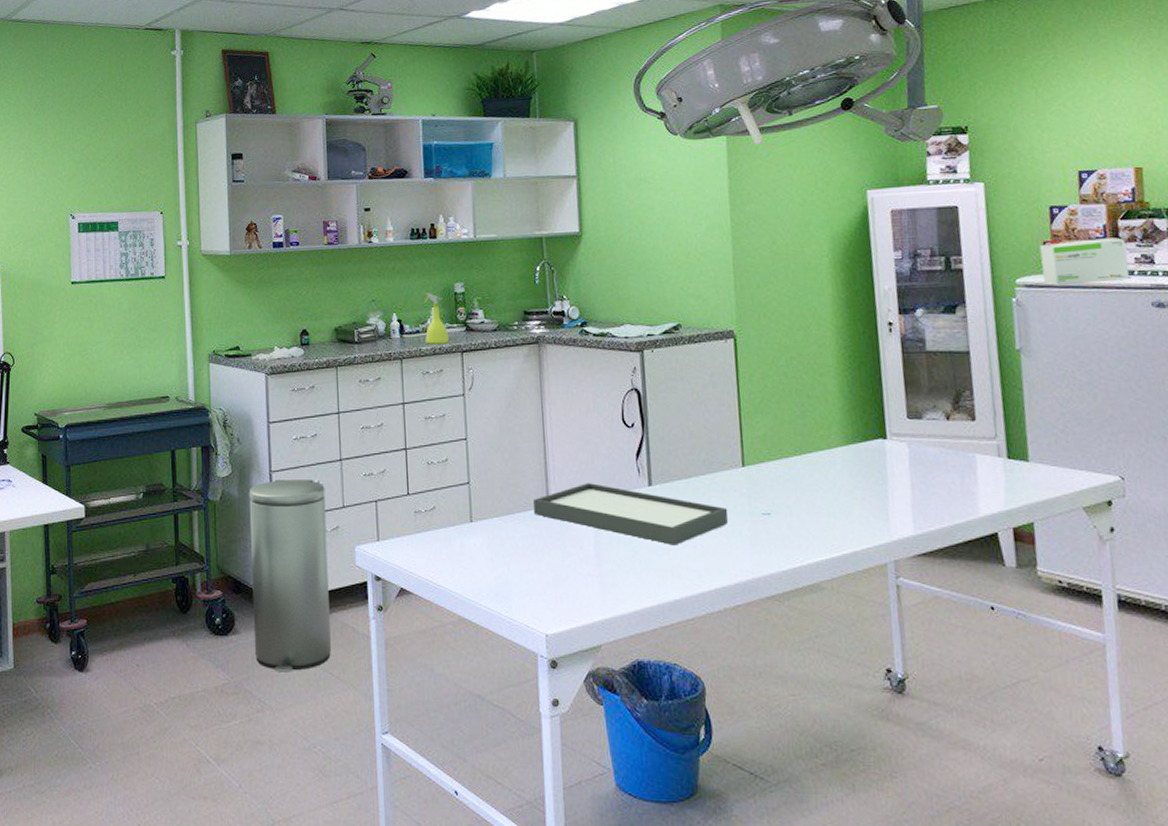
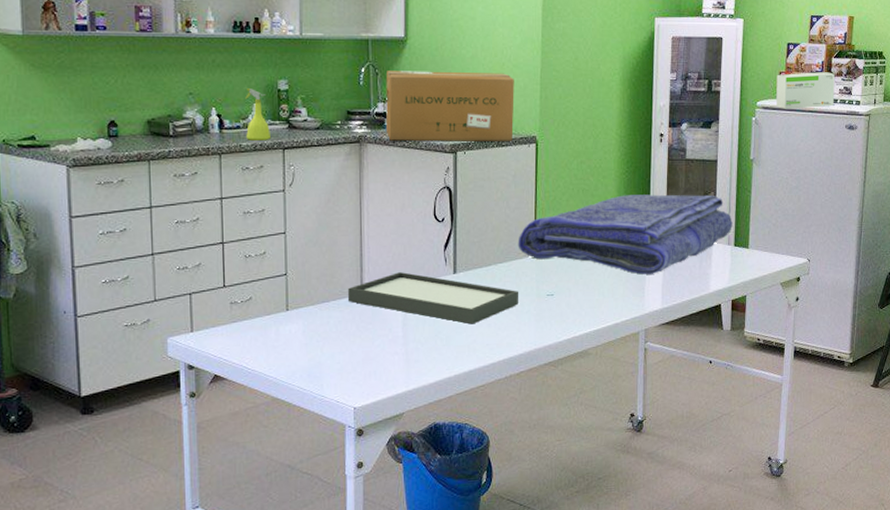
pedal bin: present [249,479,331,672] -> none [48,274,140,463]
box: none [562,263,706,341] -> present [386,71,514,142]
towel: none [721,394,1002,492] -> present [517,194,733,275]

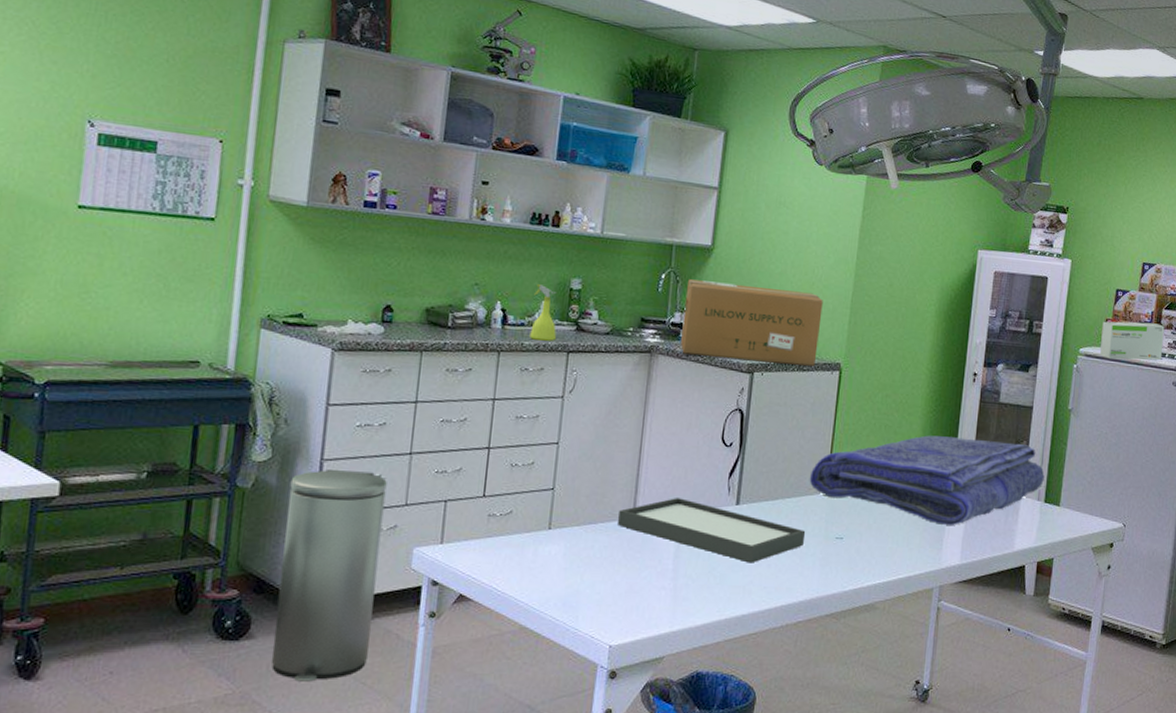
pedal bin: none [48,274,140,463] -> present [271,470,387,682]

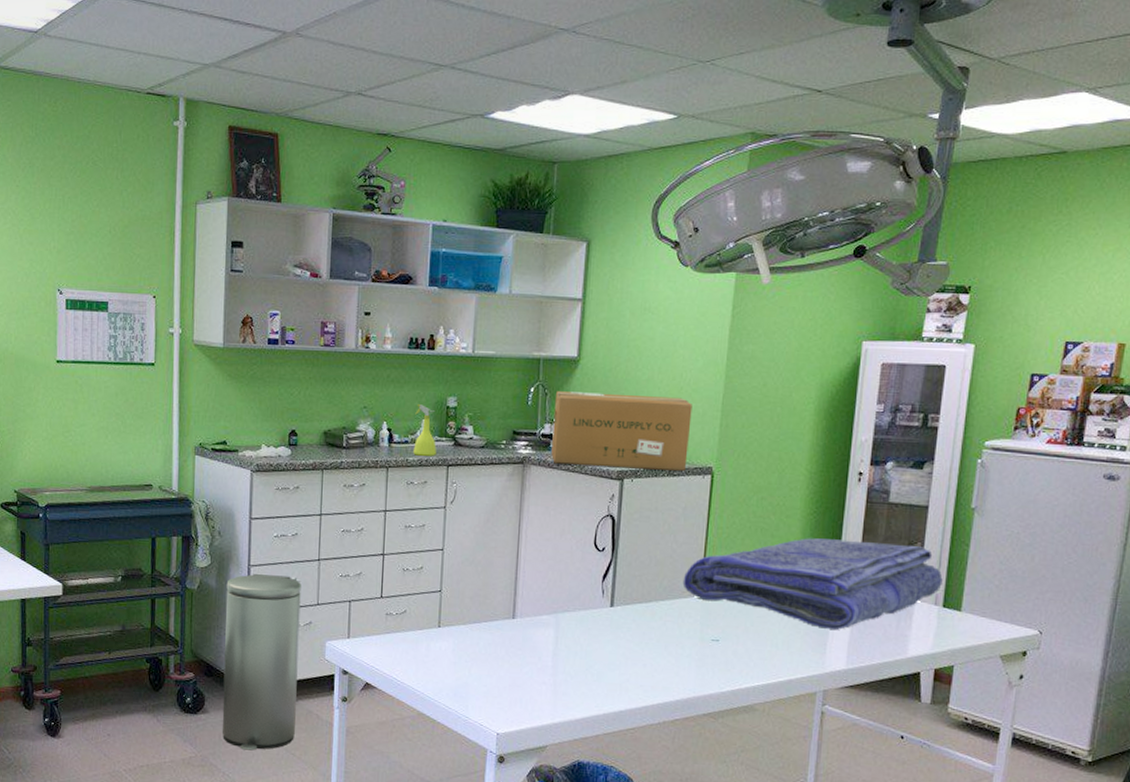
tray: present [616,498,806,563] -> none [498,600,681,663]
medicine box: present [1100,321,1164,361] -> none [1011,409,1093,452]

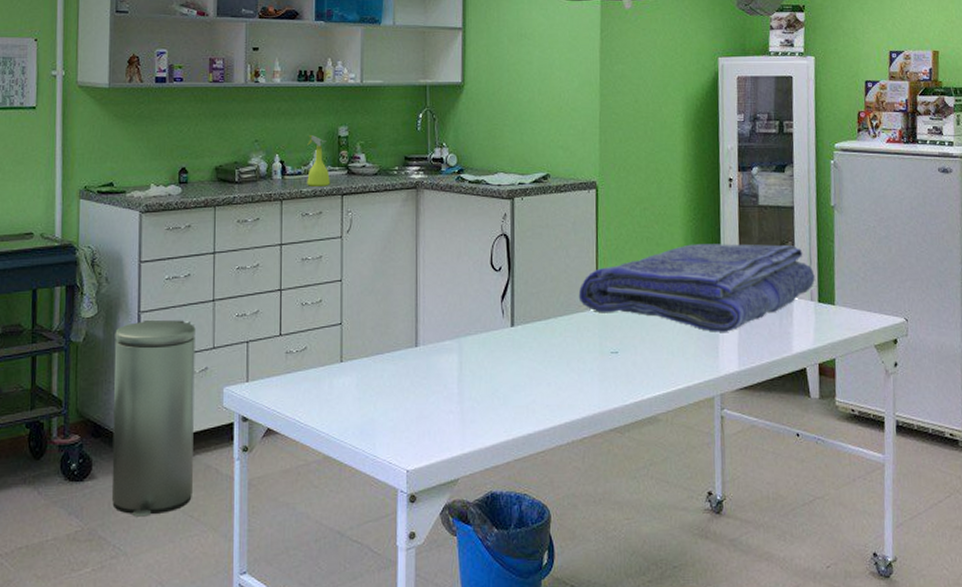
box: present [551,391,692,472] -> none [443,116,573,188]

